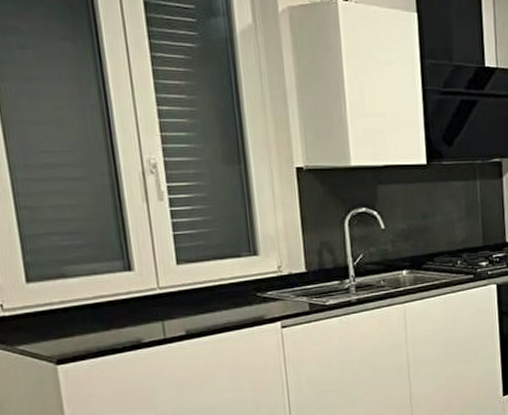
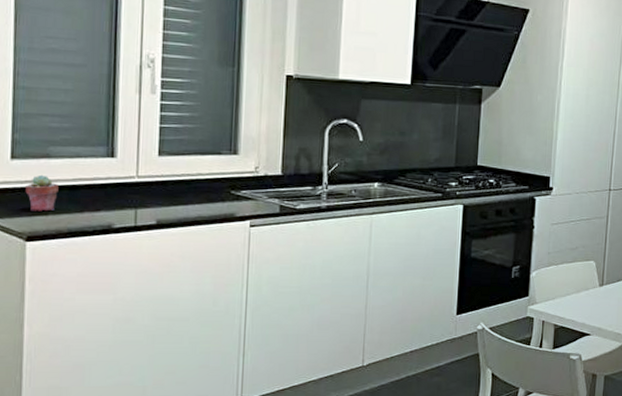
potted succulent: none [46,295,81,334] -> present [25,174,59,212]

